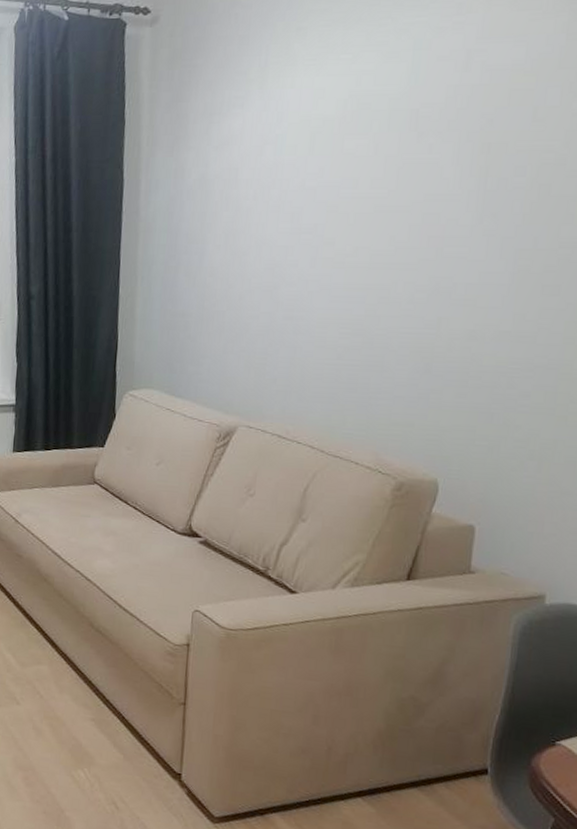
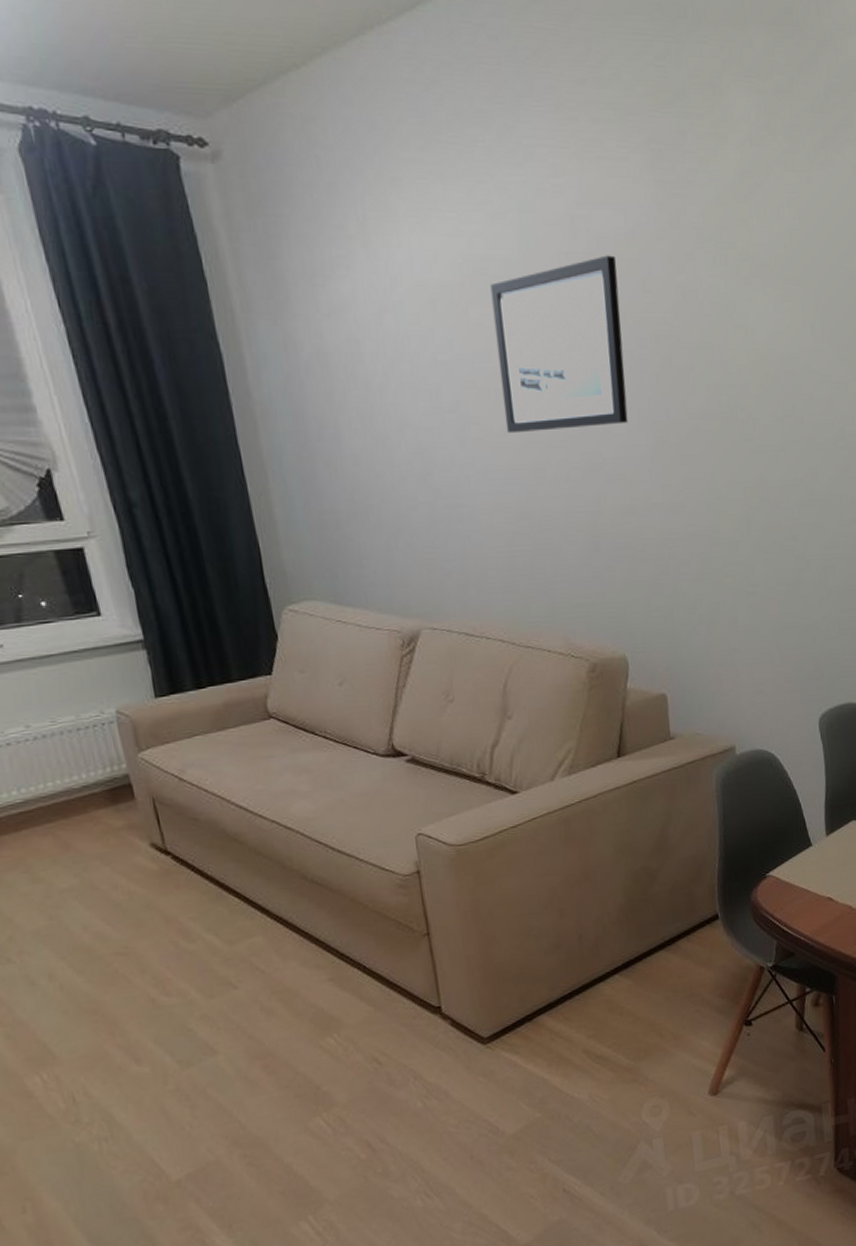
wall art: none [358,86,509,255] -> present [490,255,629,434]

